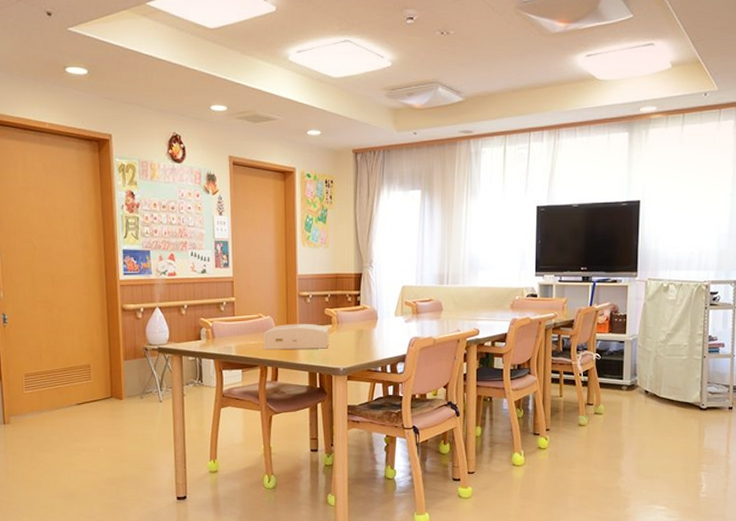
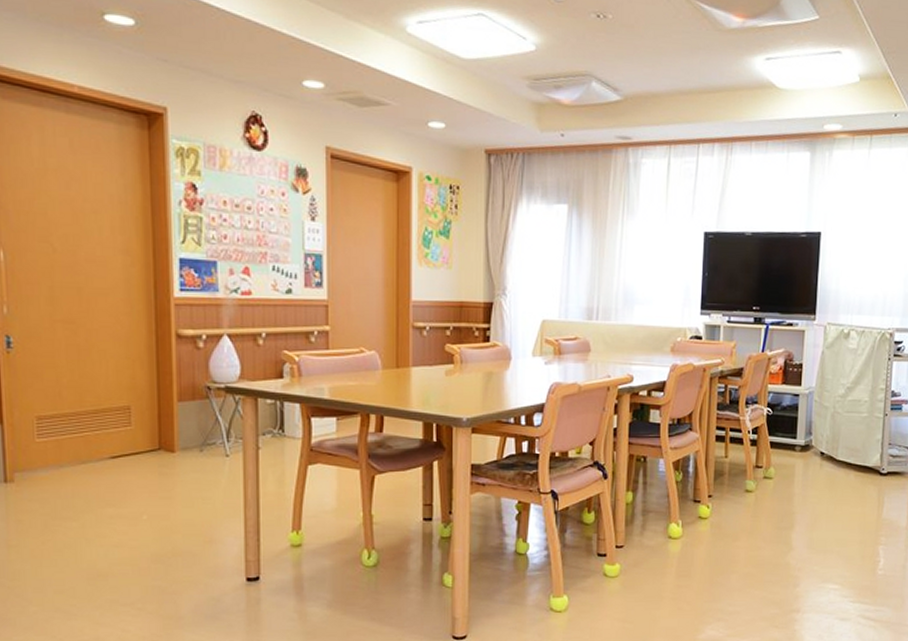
tissue dispenser: present [263,323,329,349] -> none [365,361,450,394]

